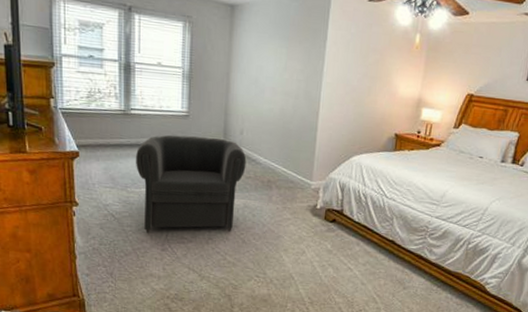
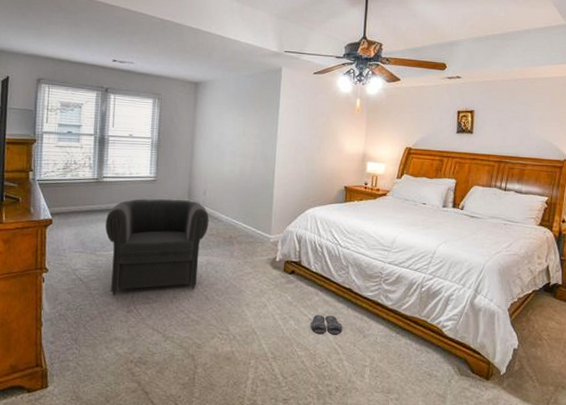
slippers: none [349,264,383,285] -> present [310,315,342,335]

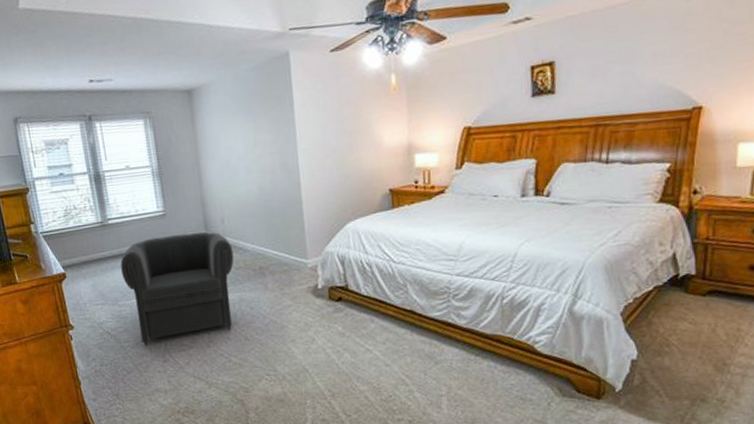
slippers: present [310,315,342,335] -> none [369,342,408,366]

